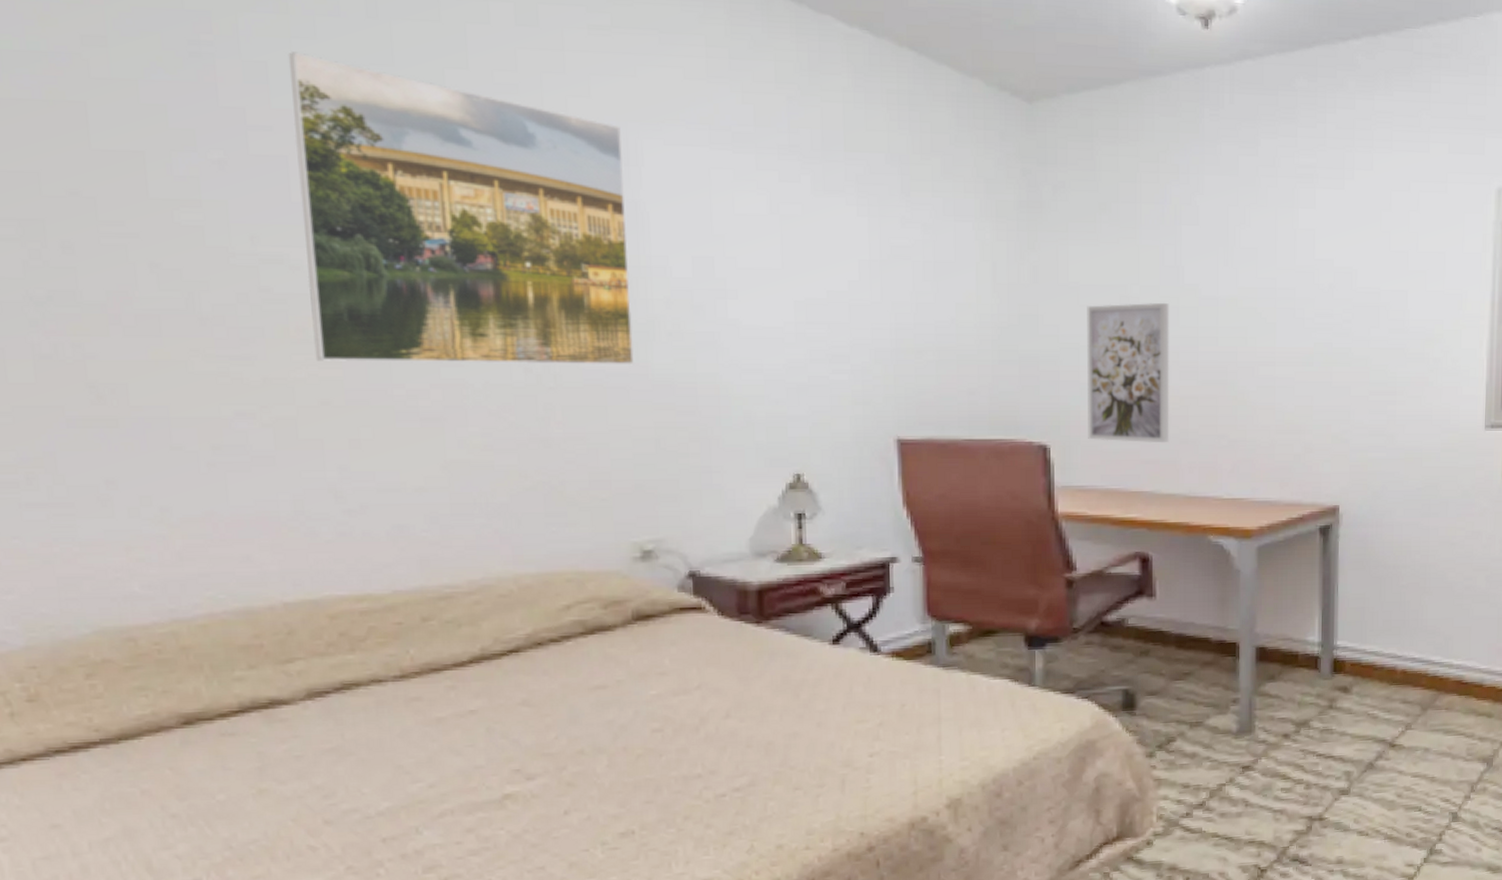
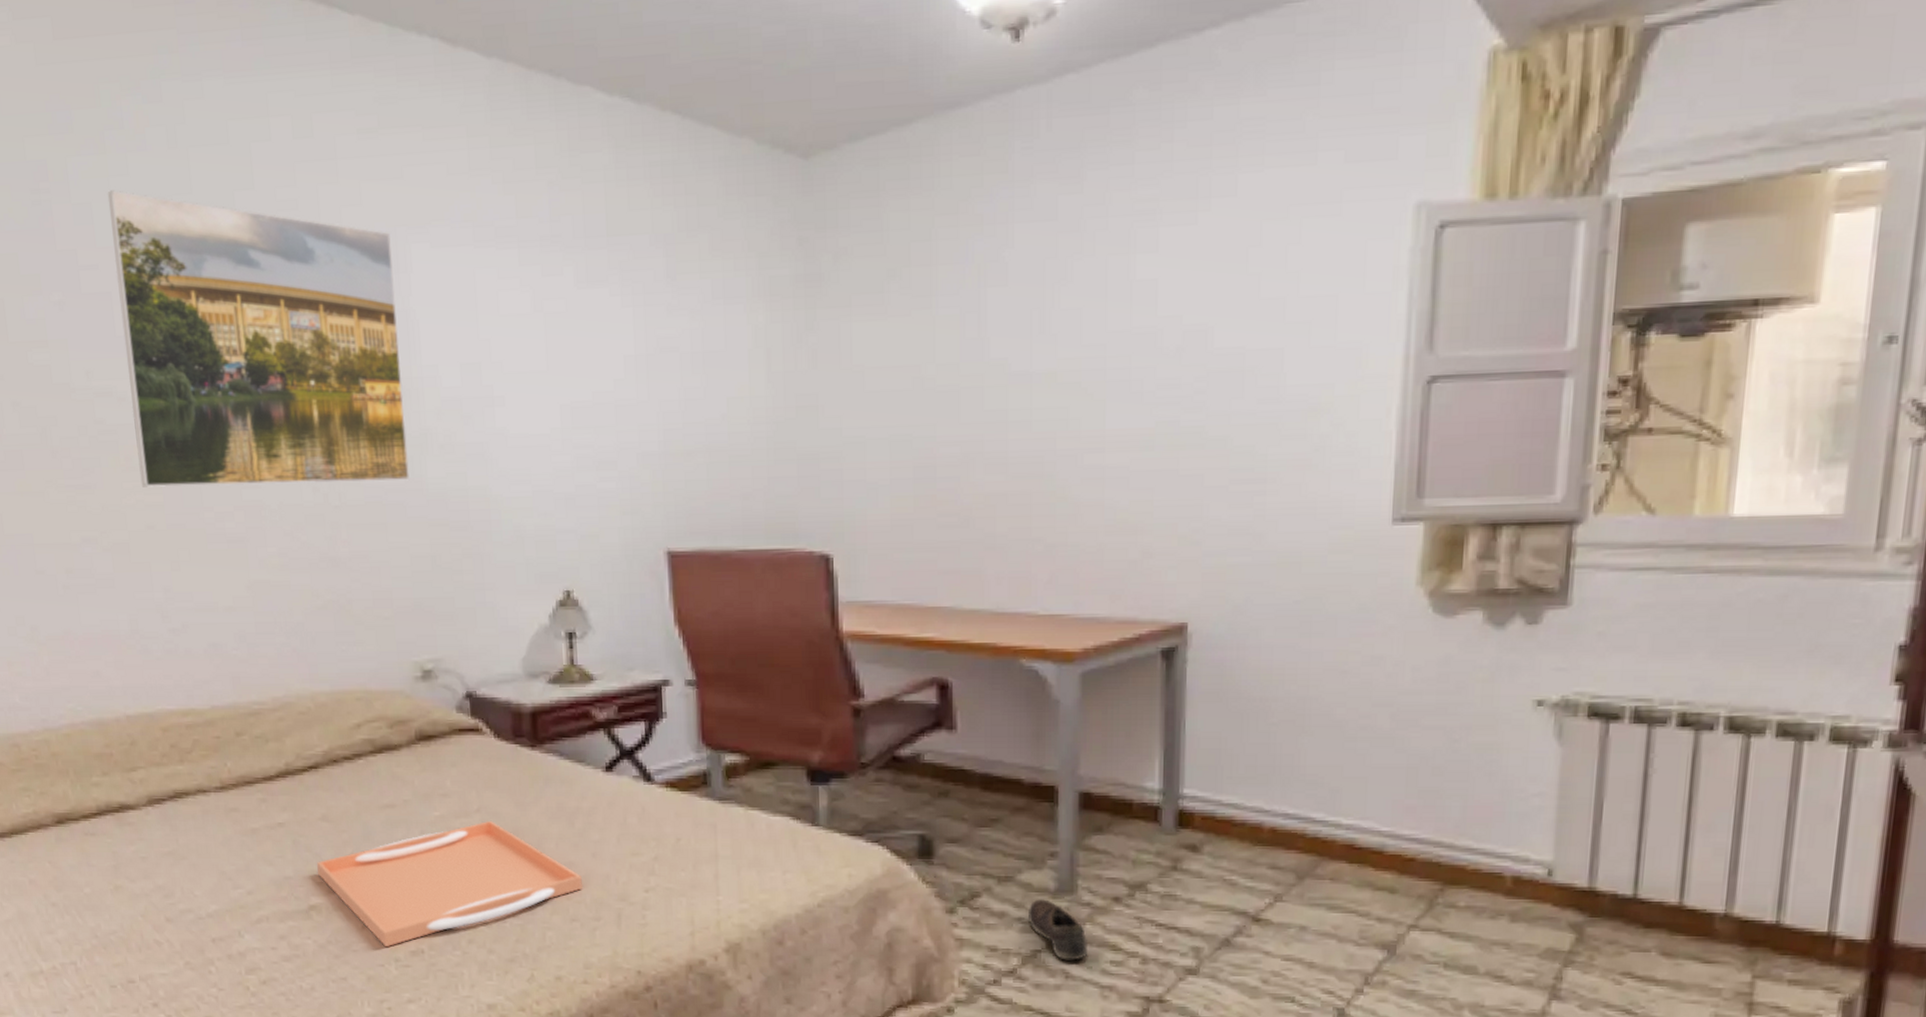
serving tray: none [514,696,806,832] -> present [317,820,582,948]
wall art: present [1087,302,1169,443] -> none [874,382,972,550]
shoe: none [1215,740,1264,791] -> present [1029,899,1088,961]

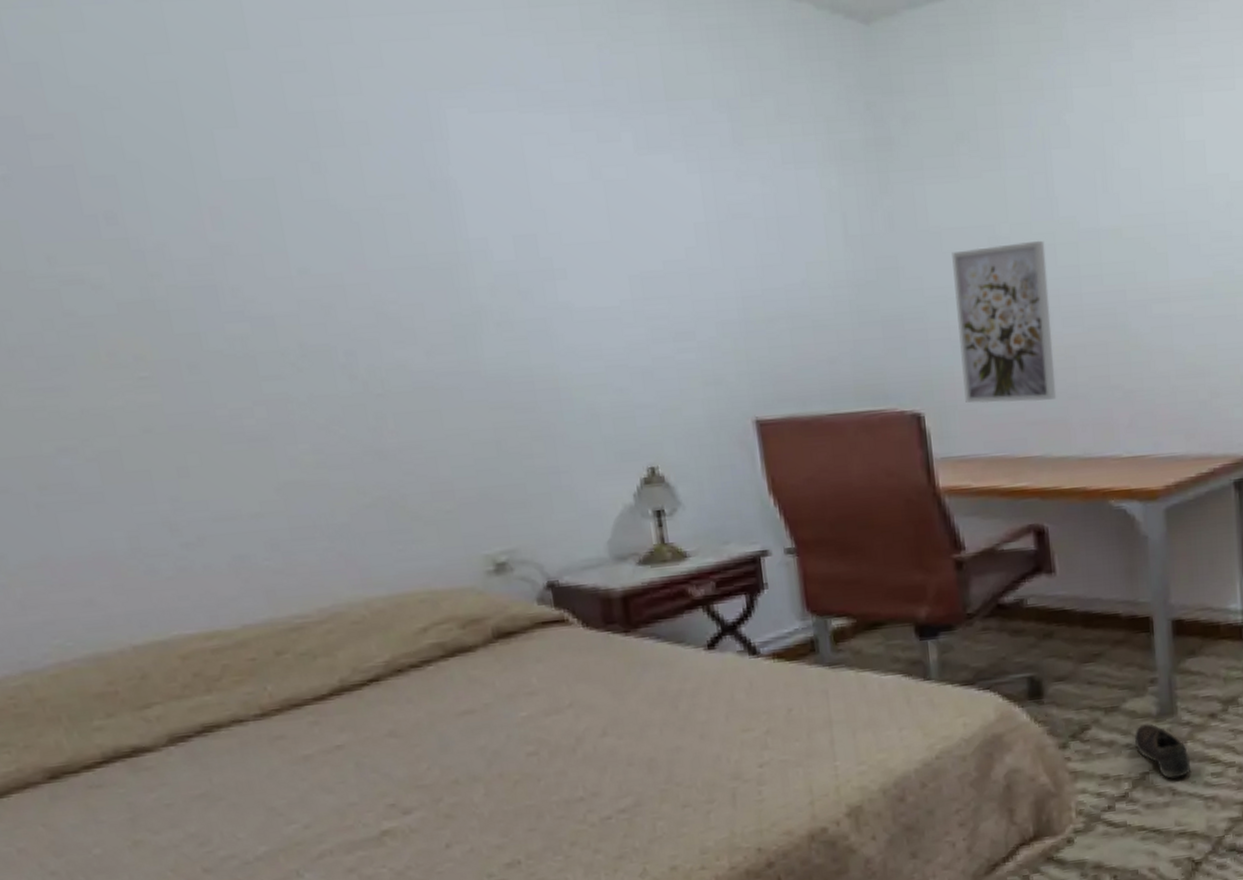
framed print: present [107,190,410,488] -> none [58,48,464,386]
serving tray: present [317,820,582,948] -> none [387,714,692,864]
wall art: none [874,382,972,550] -> present [952,240,1057,404]

